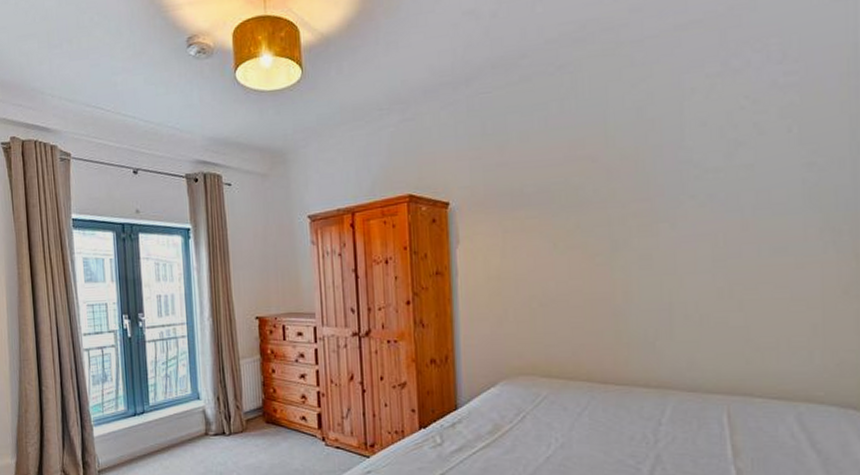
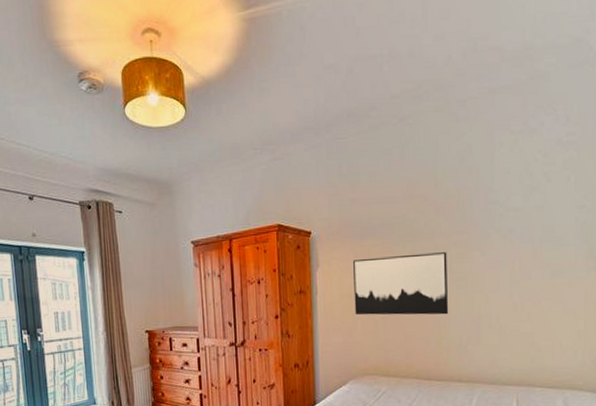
wall art: none [502,224,629,302] -> present [353,252,449,315]

